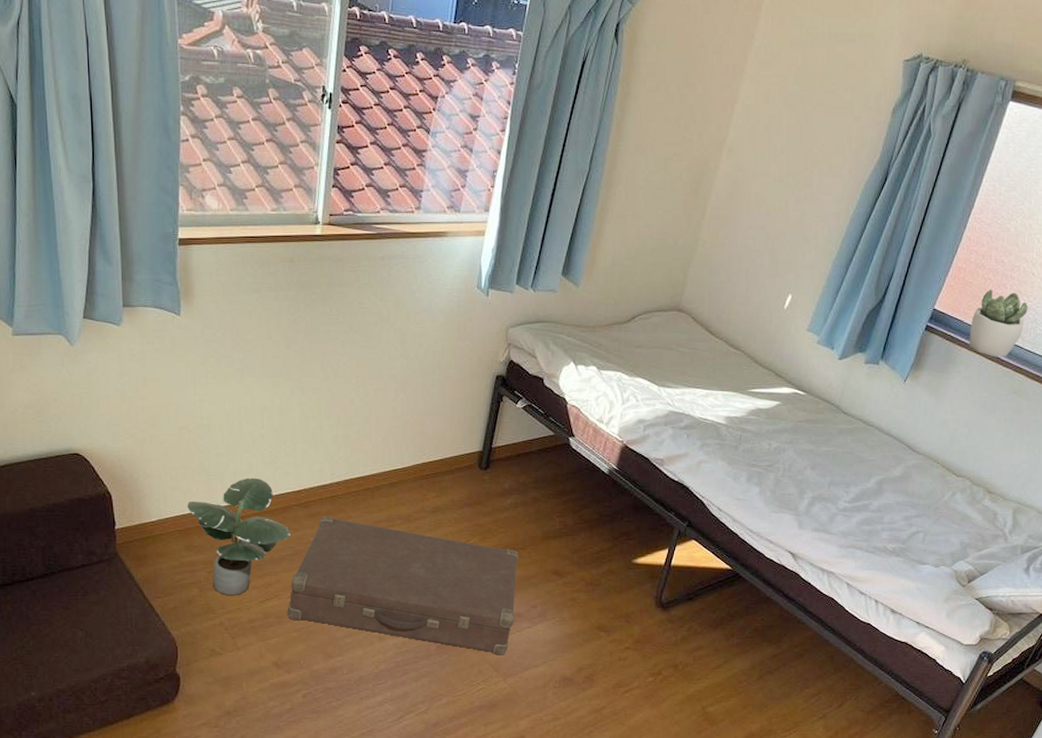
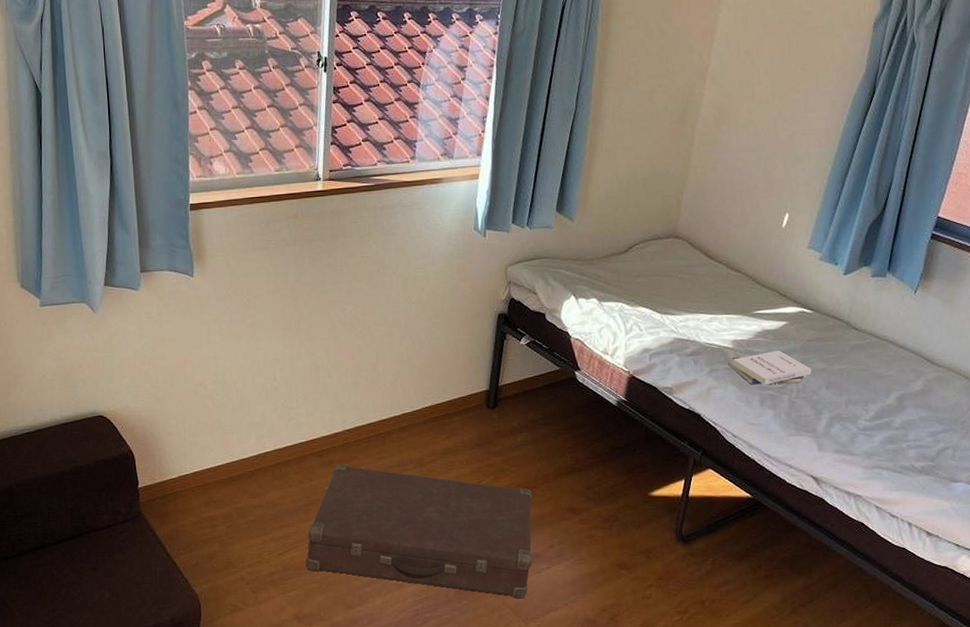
potted plant: present [187,477,291,596] -> none [206,429,307,550]
books: none [720,429,799,462] -> present [728,350,812,385]

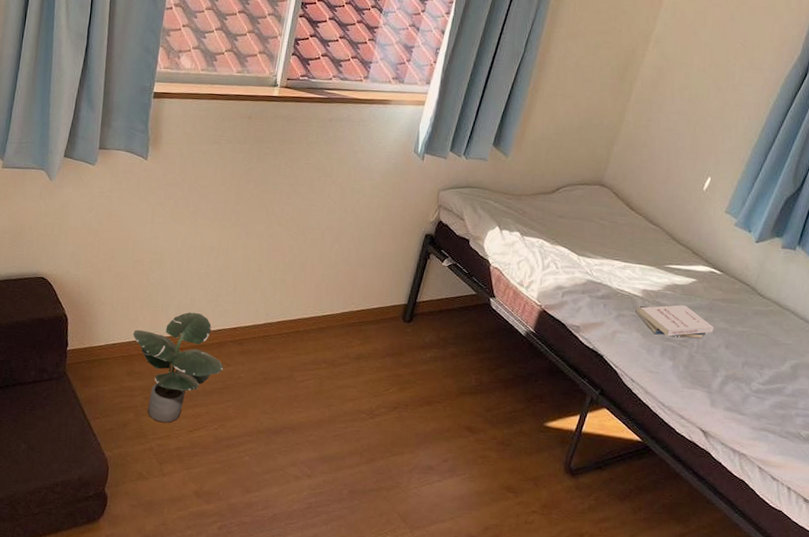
potted plant: none [206,429,307,550] -> present [133,312,224,423]
suitcase: present [305,464,533,599] -> none [212,354,435,507]

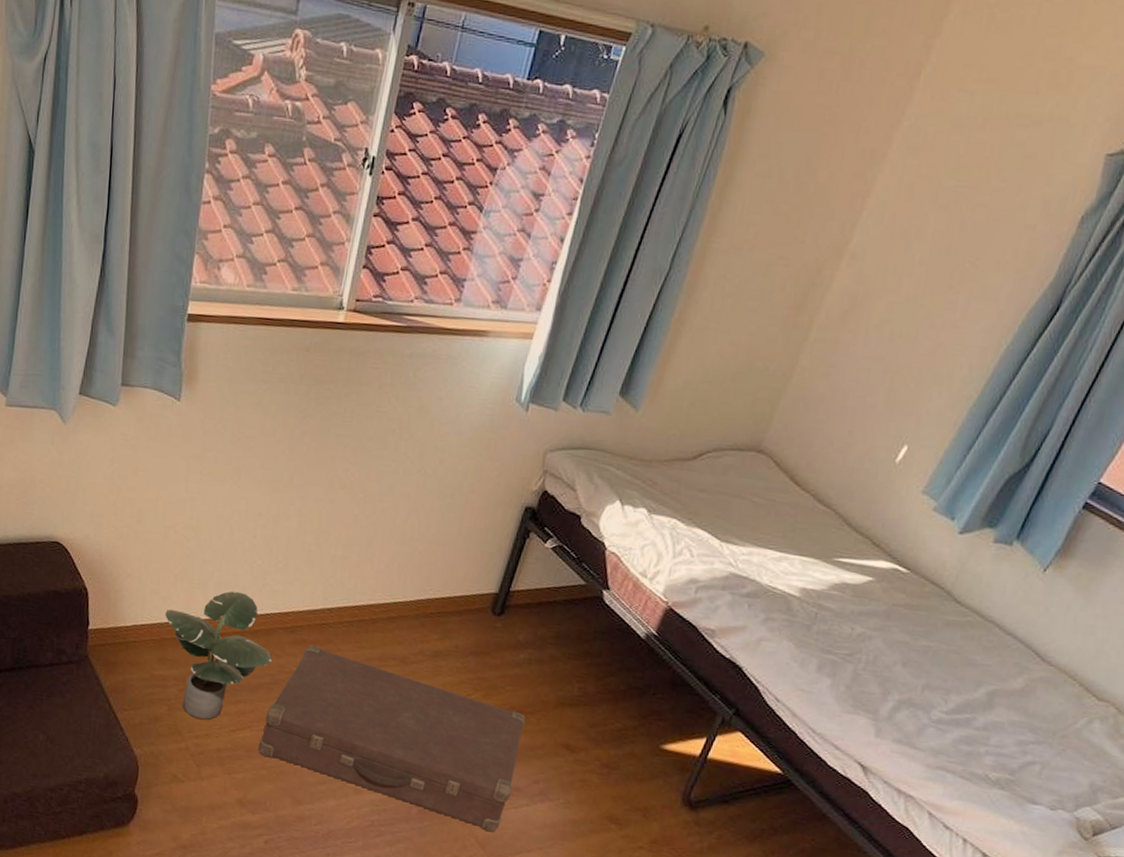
suitcase: none [212,354,435,507] -> present [258,644,526,833]
books: present [635,305,714,338] -> none [789,608,890,652]

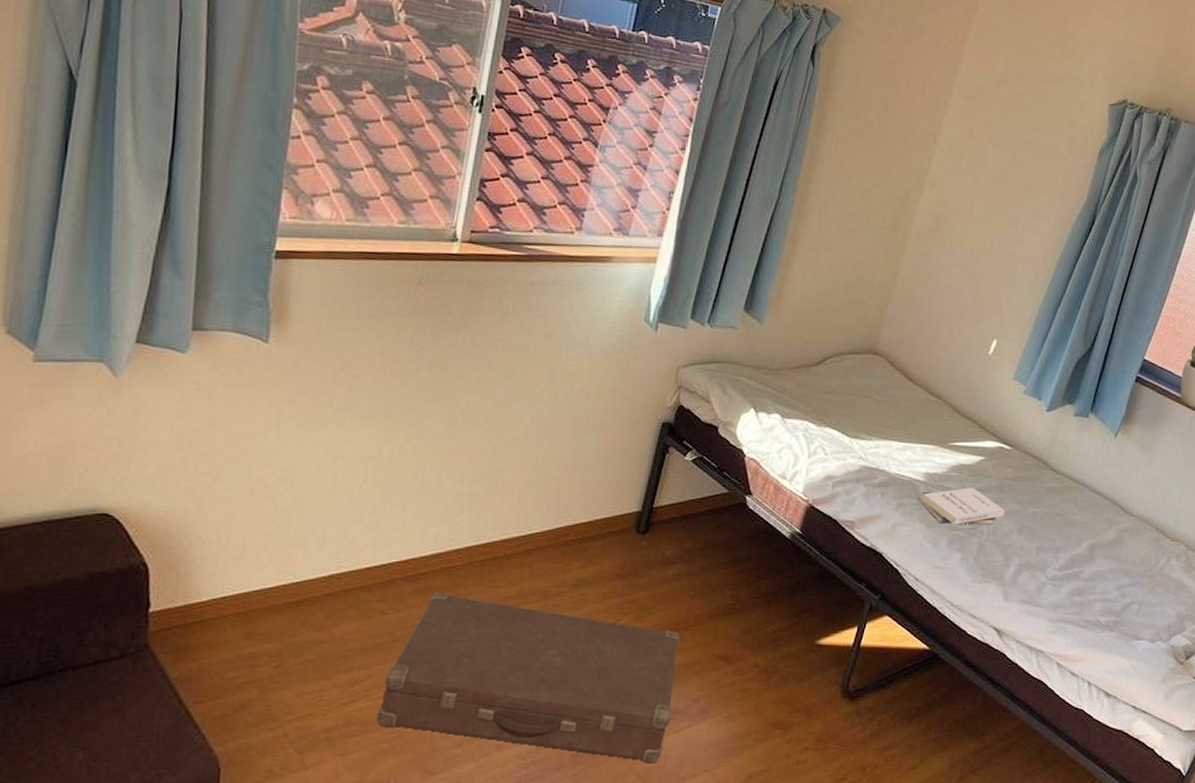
potted plant: present [165,591,273,720] -> none [253,544,392,698]
books: none [789,608,890,652] -> present [918,488,1005,525]

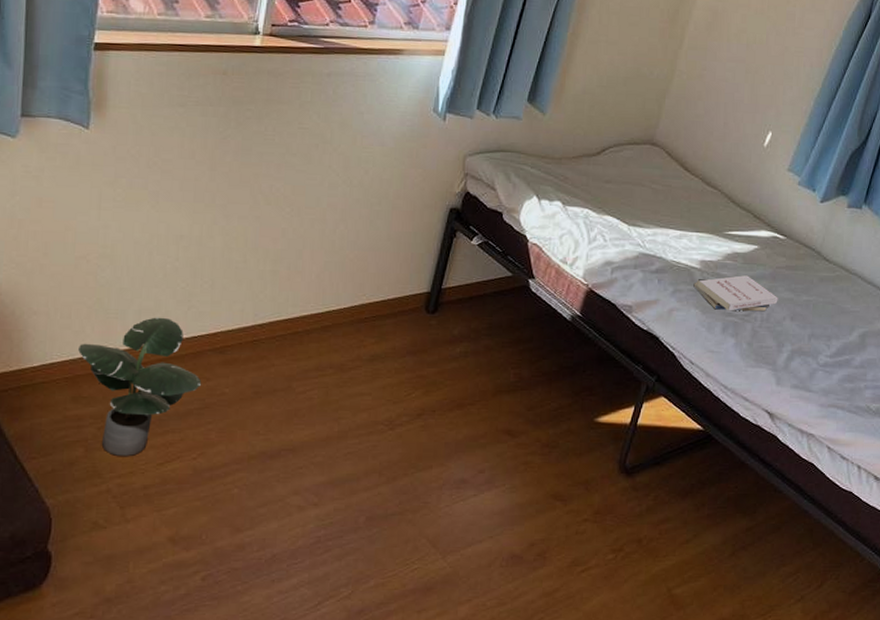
potted plant: none [253,544,392,698] -> present [78,317,202,457]
suitcase: present [377,592,681,764] -> none [190,363,467,529]

